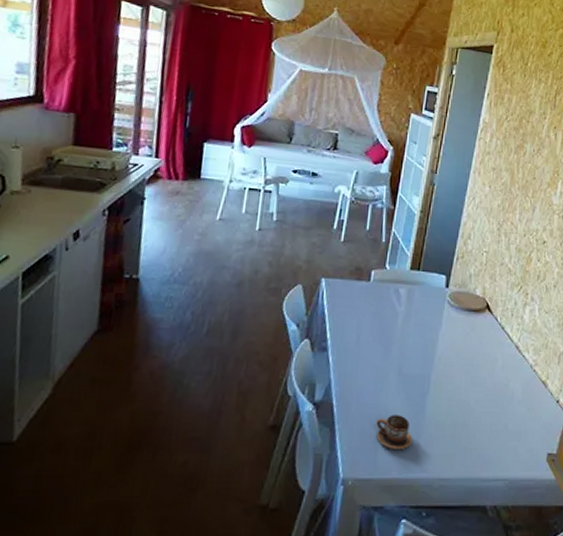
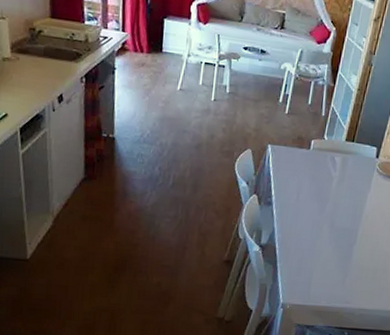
cup: present [376,415,413,450] -> none [311,258,340,286]

